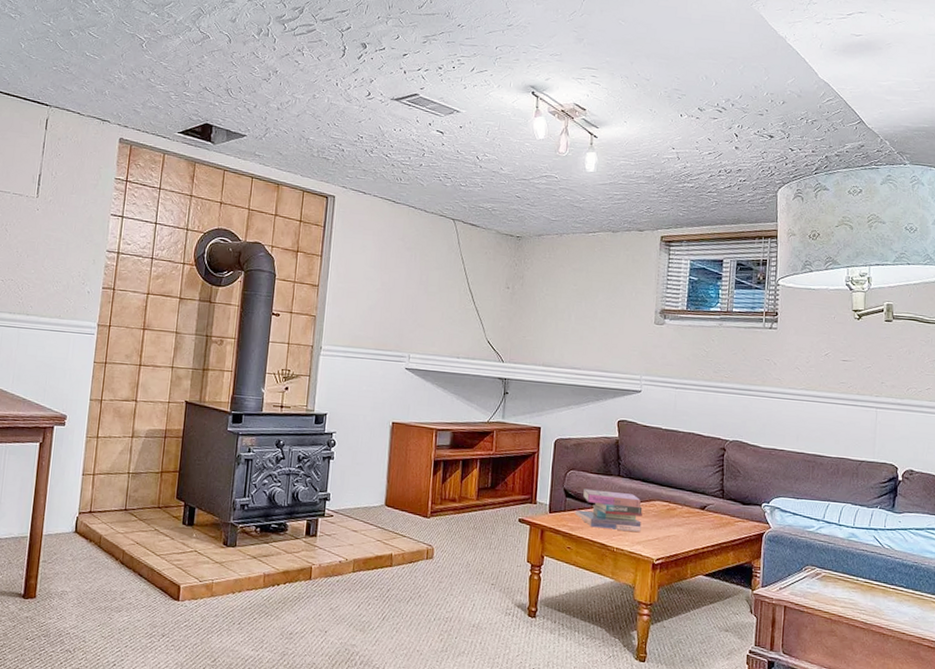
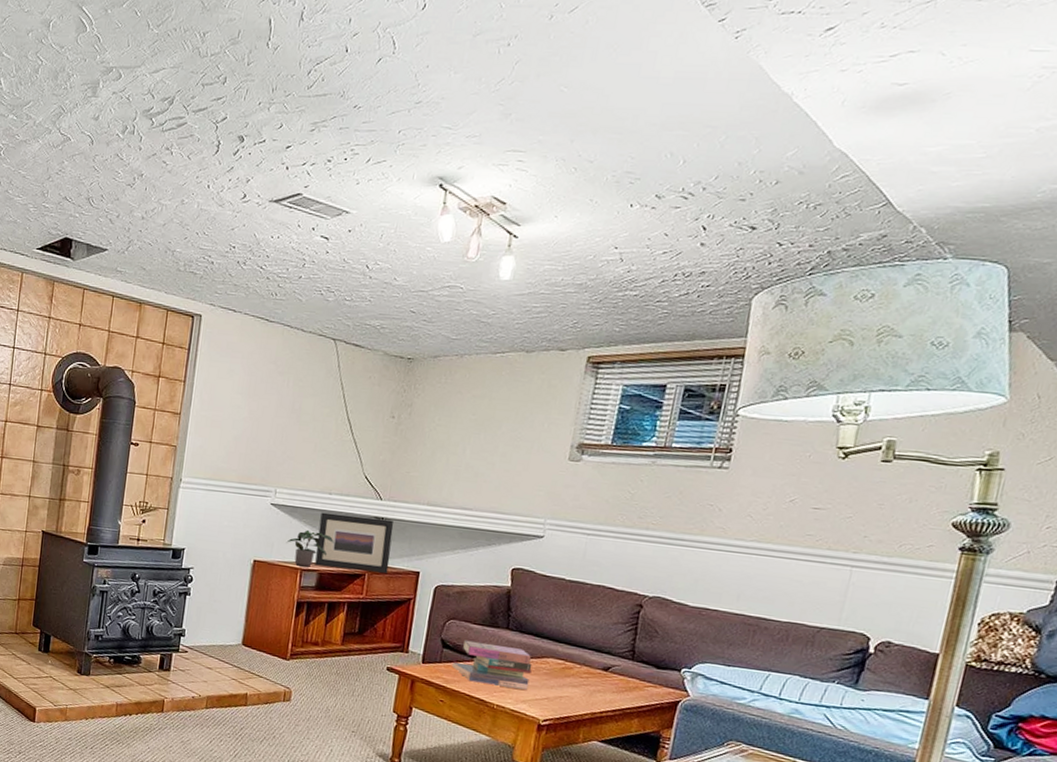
potted plant: none [421,391,464,427] -> present [286,529,334,567]
picture frame: none [448,375,516,431] -> present [315,512,394,574]

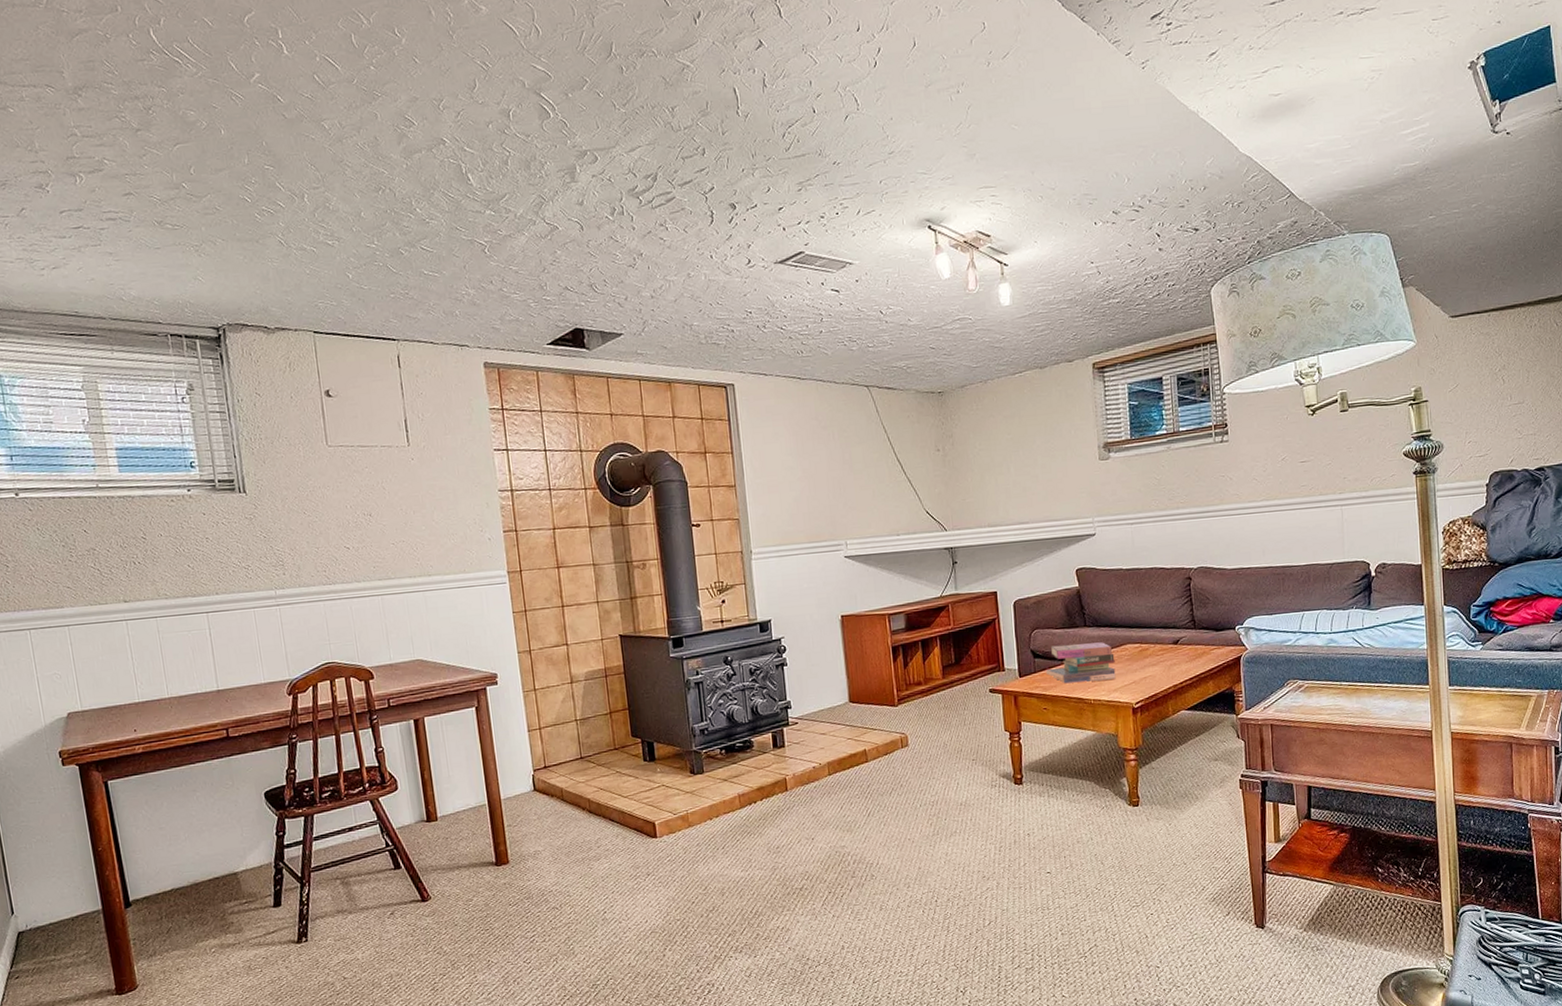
potted plant: present [286,529,334,567] -> none [868,574,912,612]
picture frame: present [315,512,394,574] -> none [894,548,968,607]

